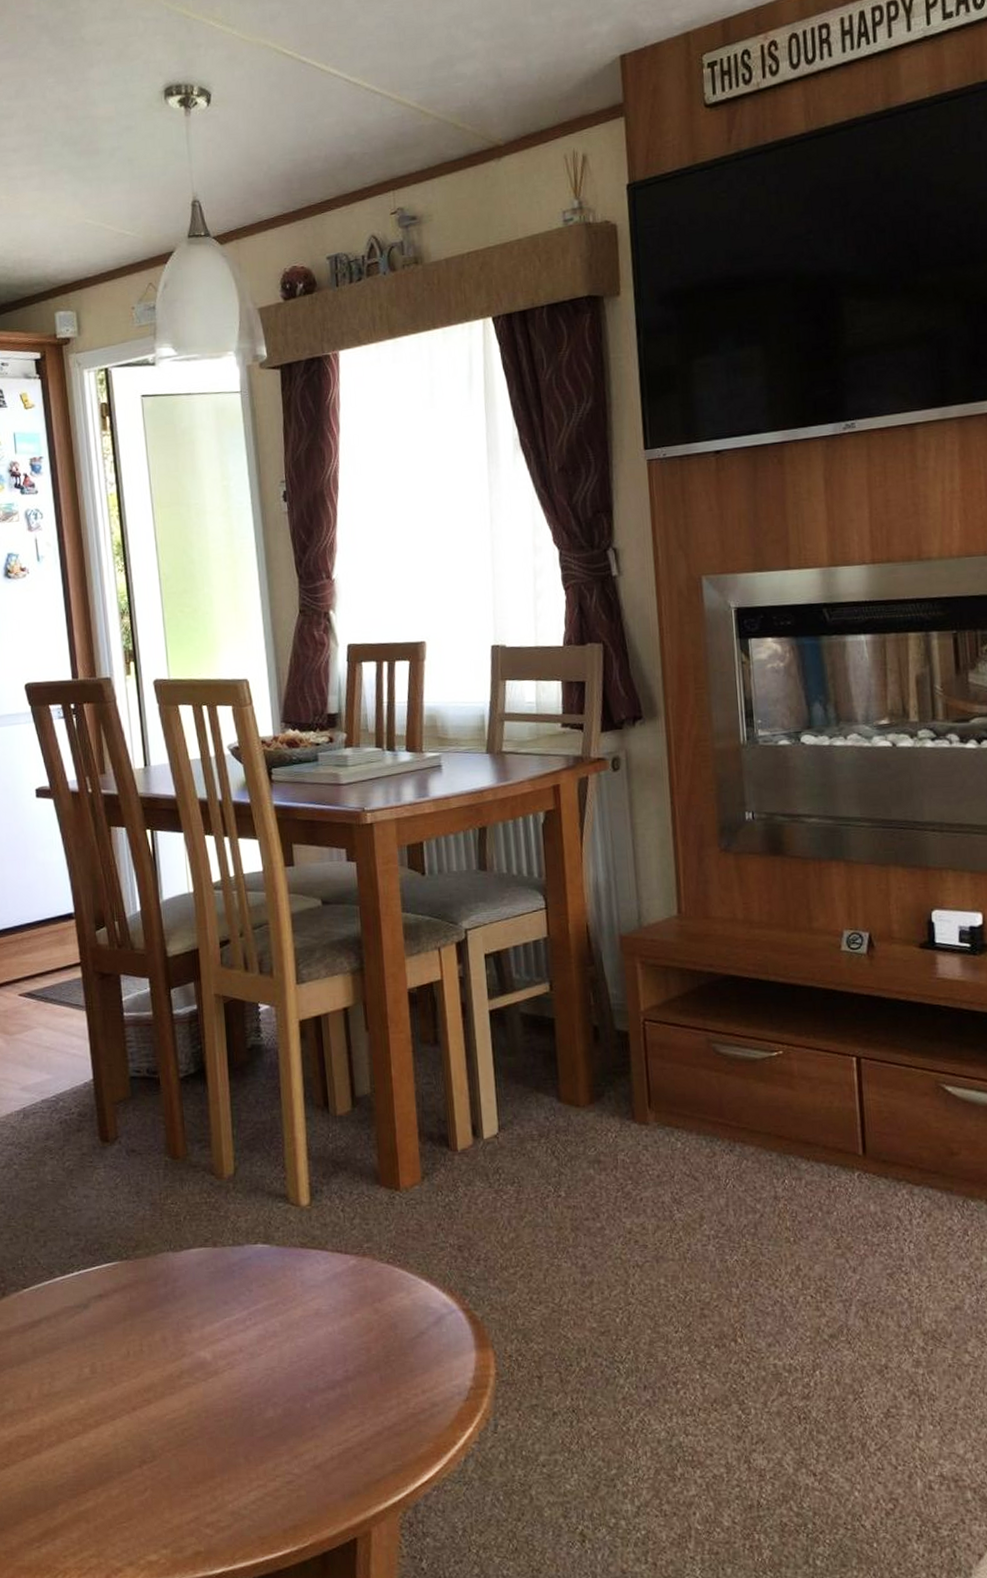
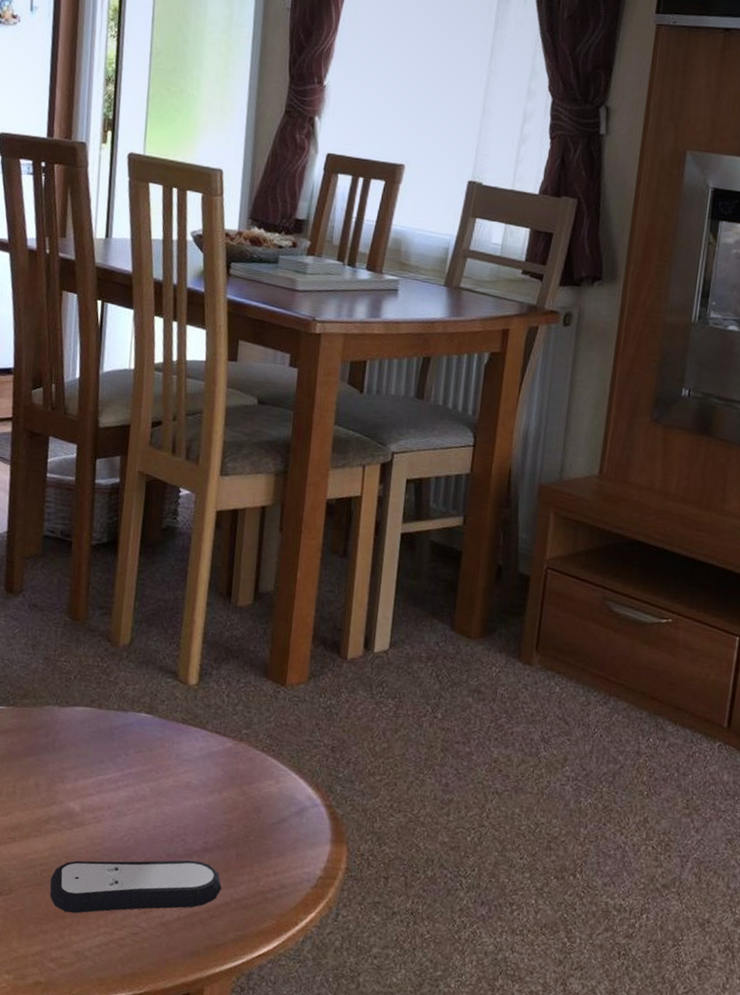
remote control: none [193,1392,371,1471] -> present [50,860,221,914]

